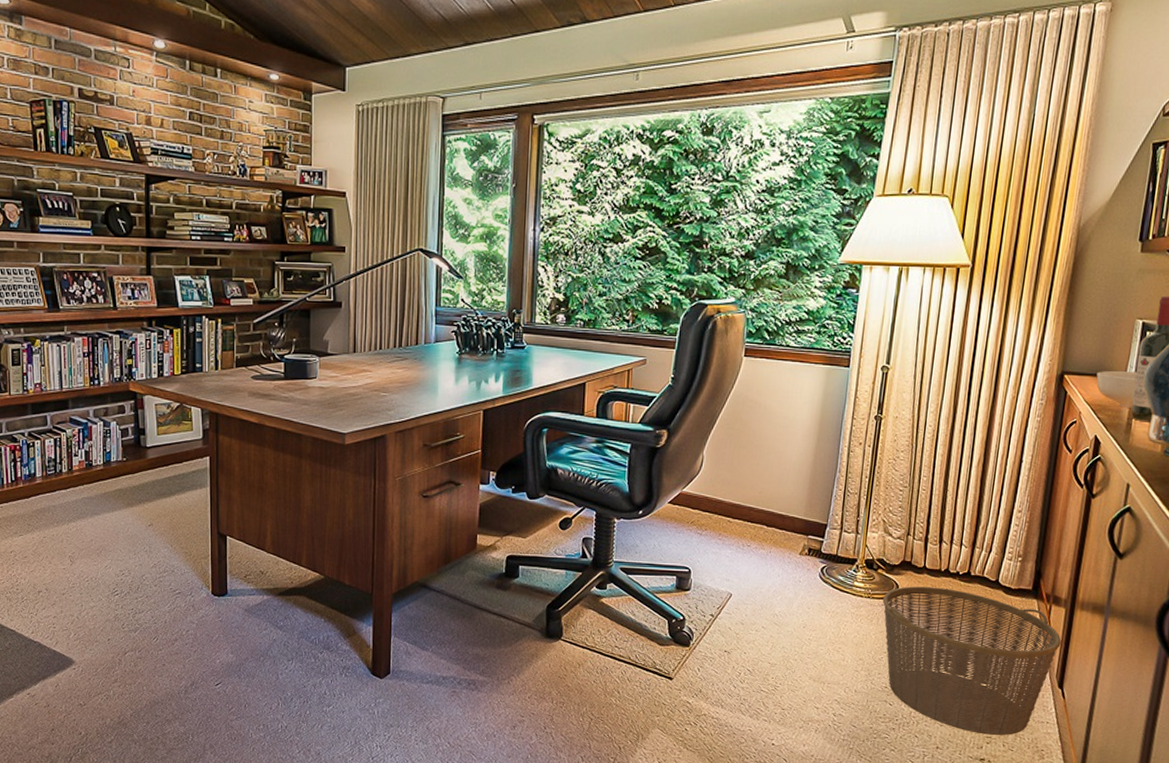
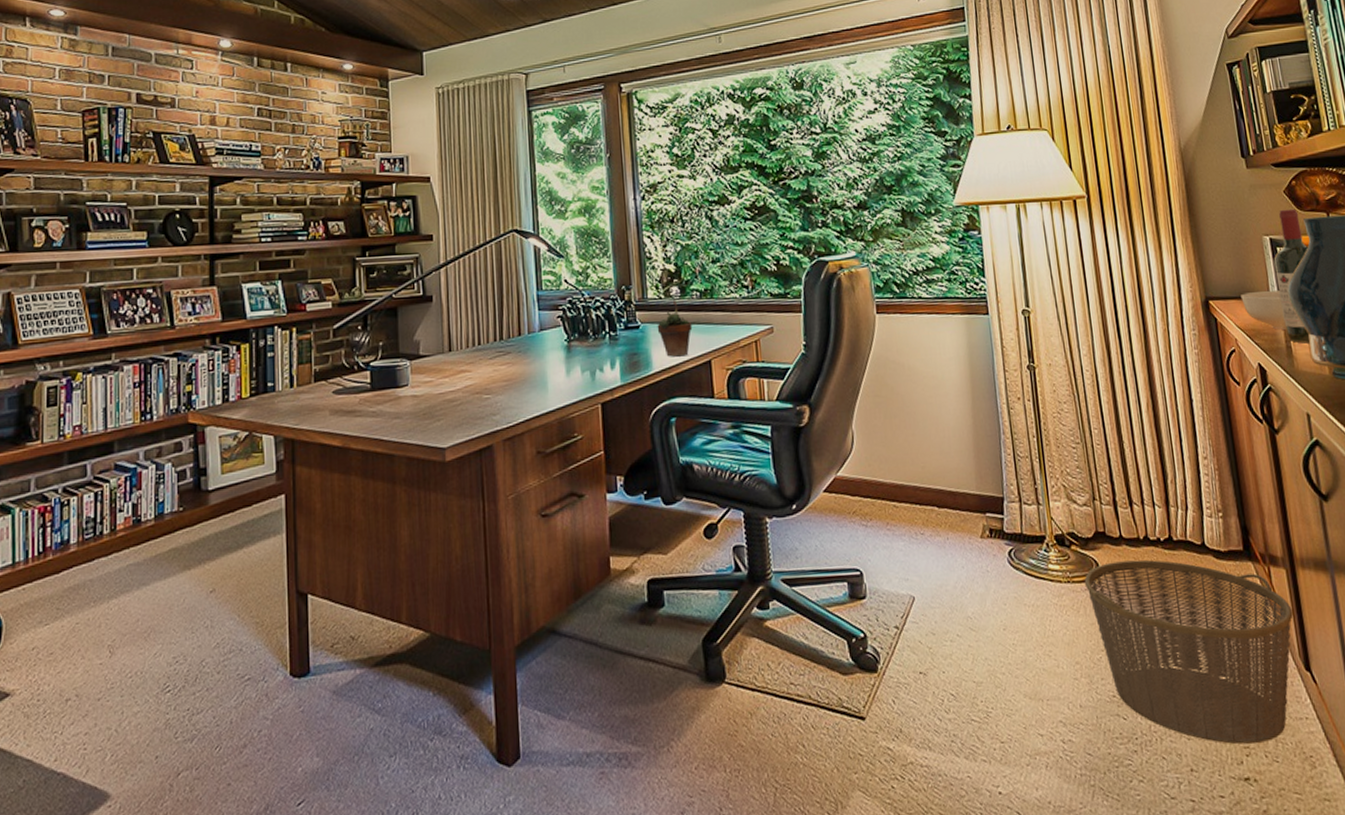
succulent plant: none [540,325,573,377] -> present [657,298,693,357]

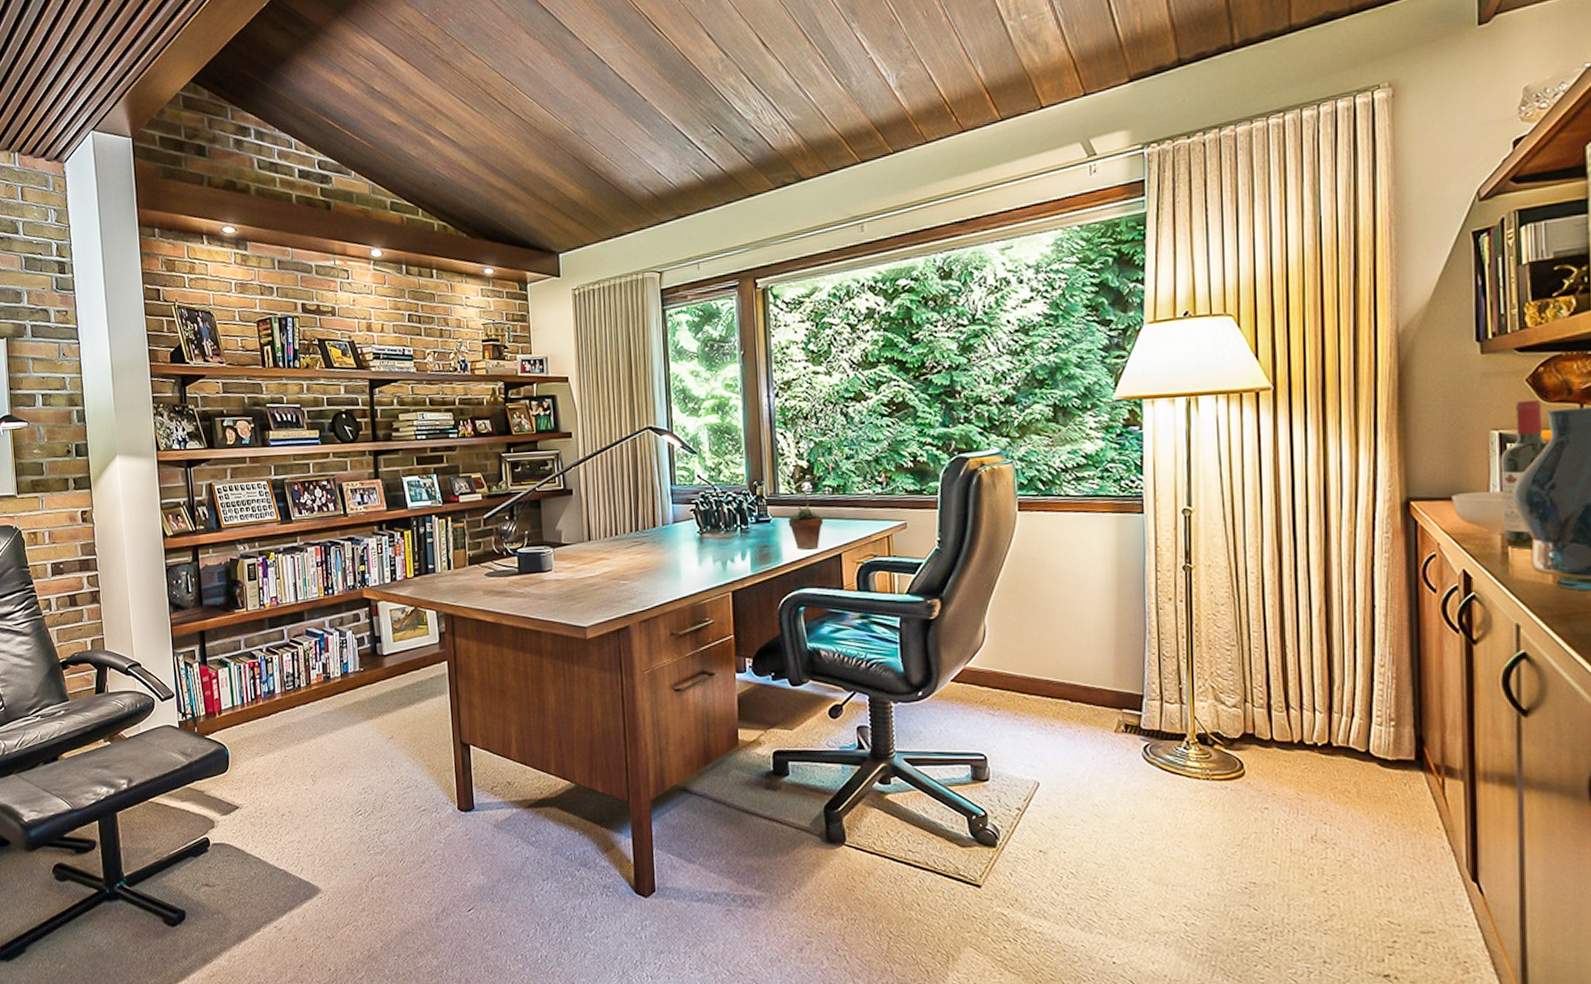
basket: present [1084,559,1293,745] -> none [1225,762,1465,944]

